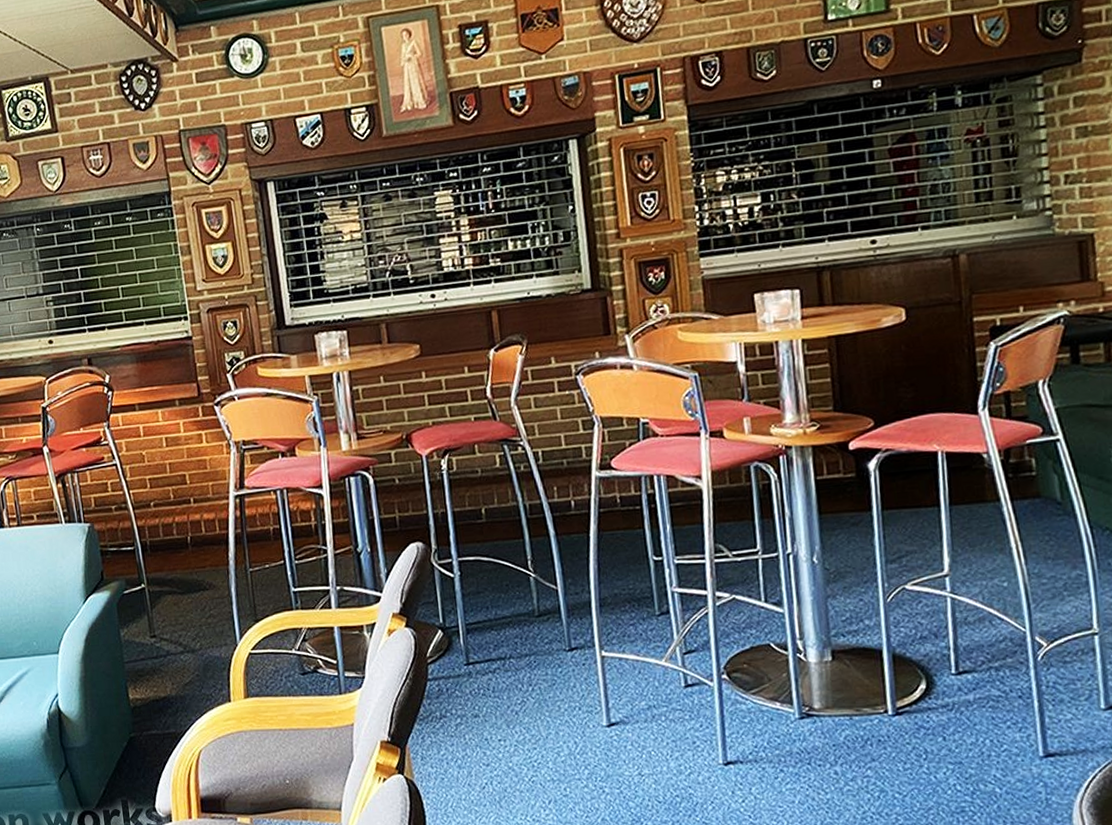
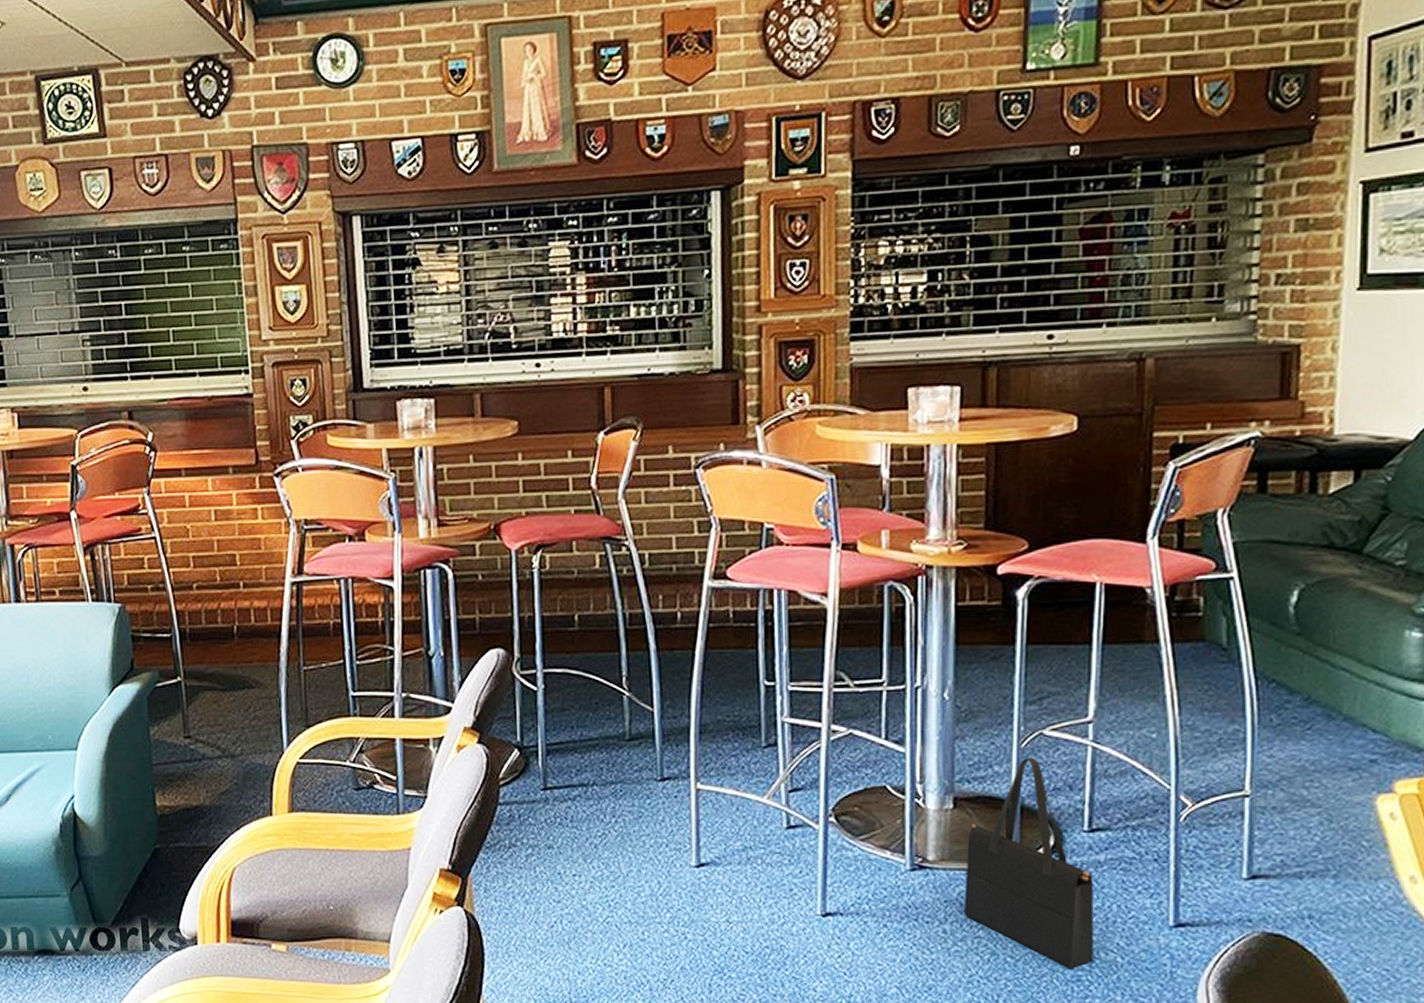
tote bag: none [848,610,975,802] -> present [963,757,1094,970]

